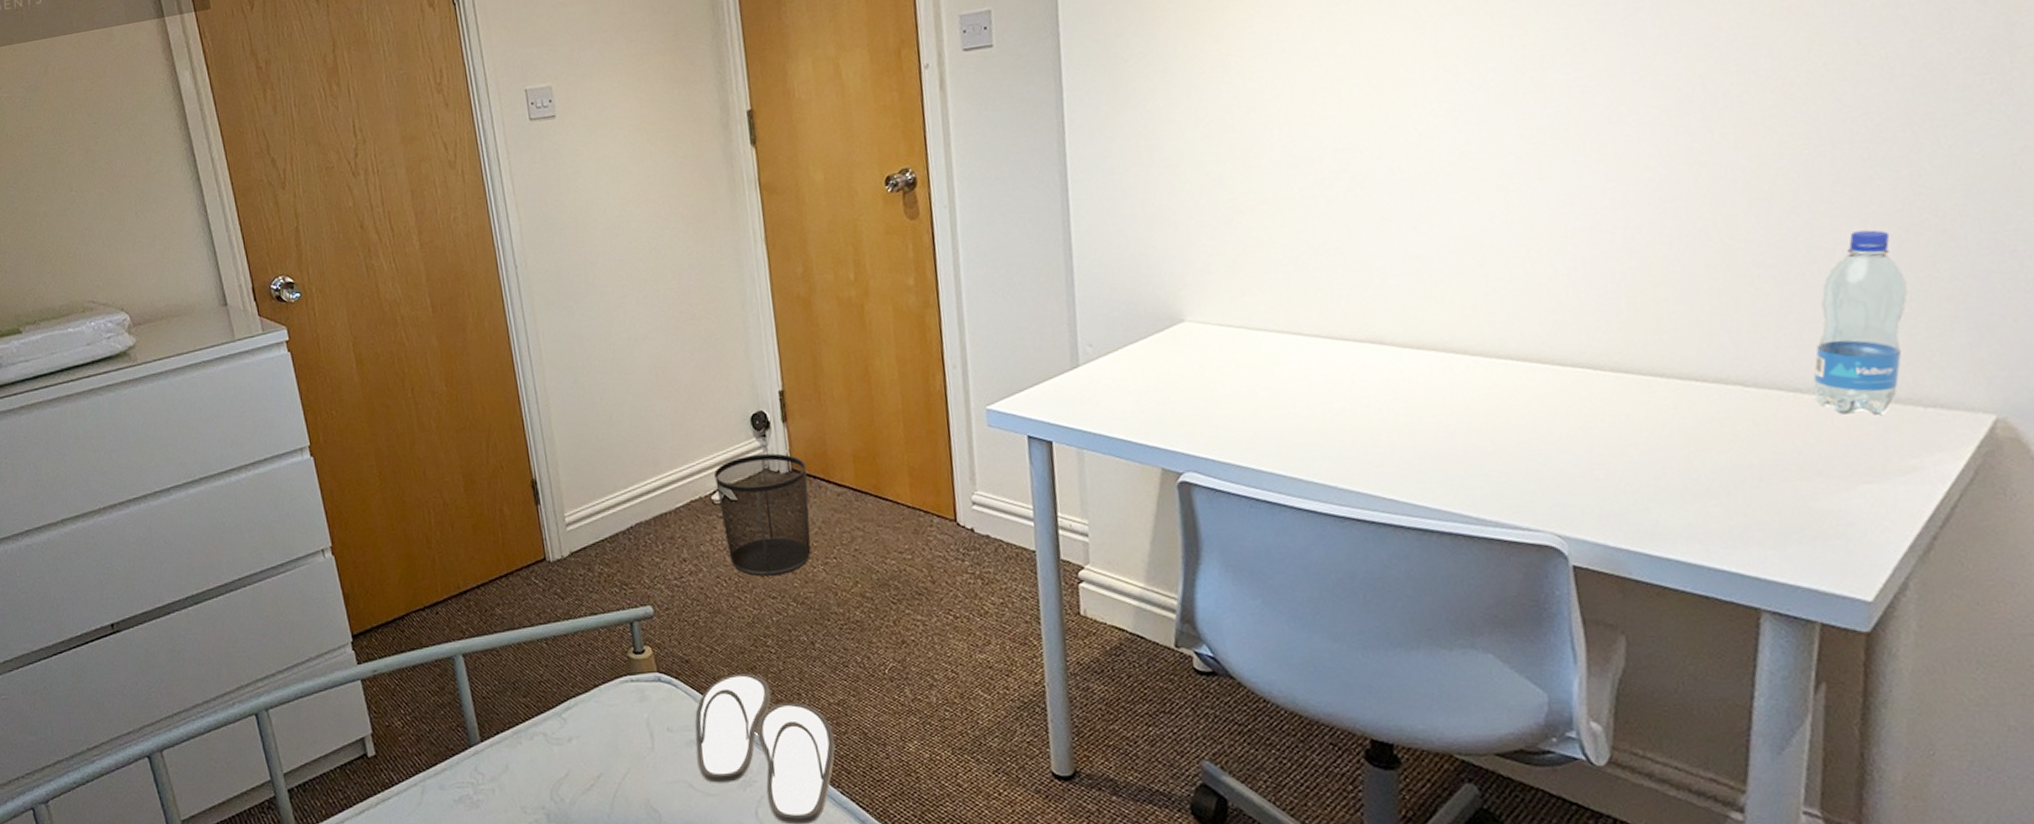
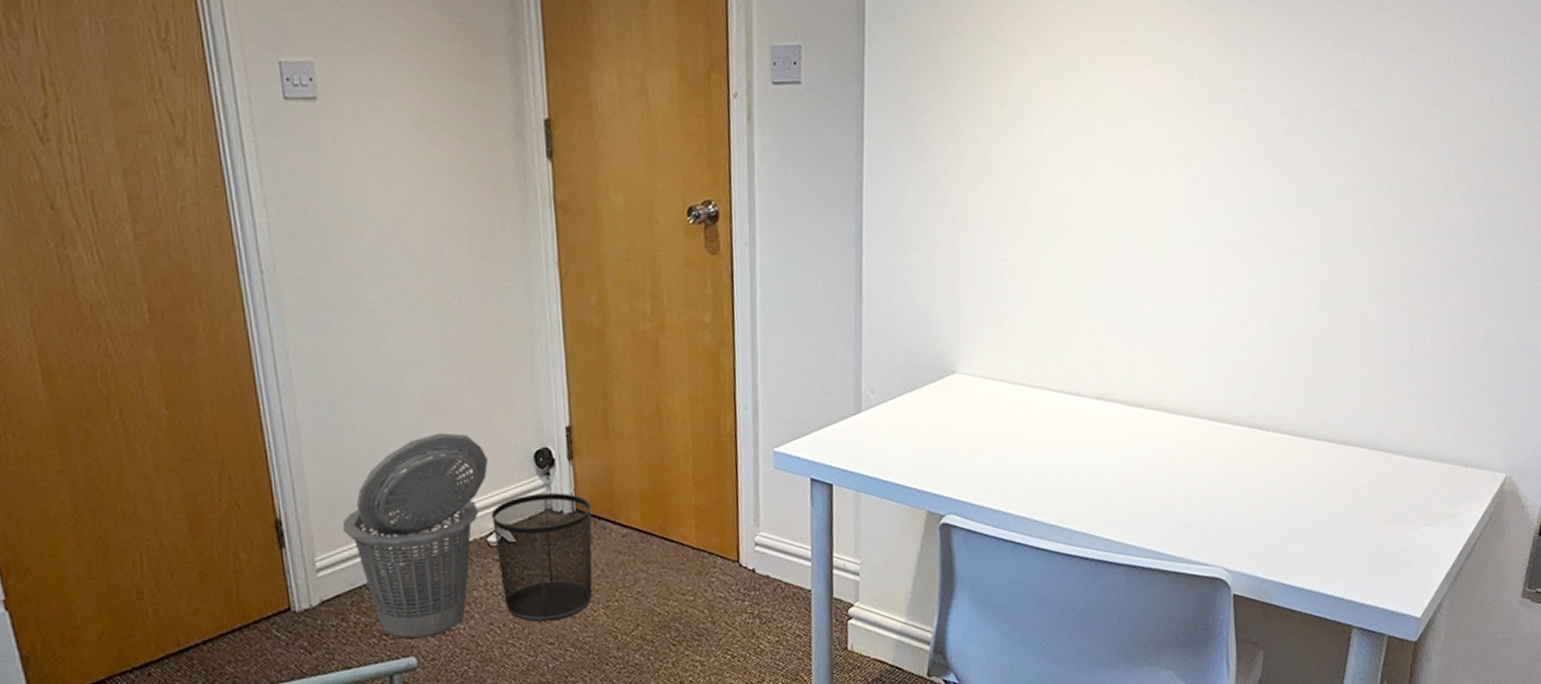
laundry basket: none [586,400,710,589] -> present [342,433,489,639]
bottle: present [1813,230,1908,415] -> none [1401,325,1465,472]

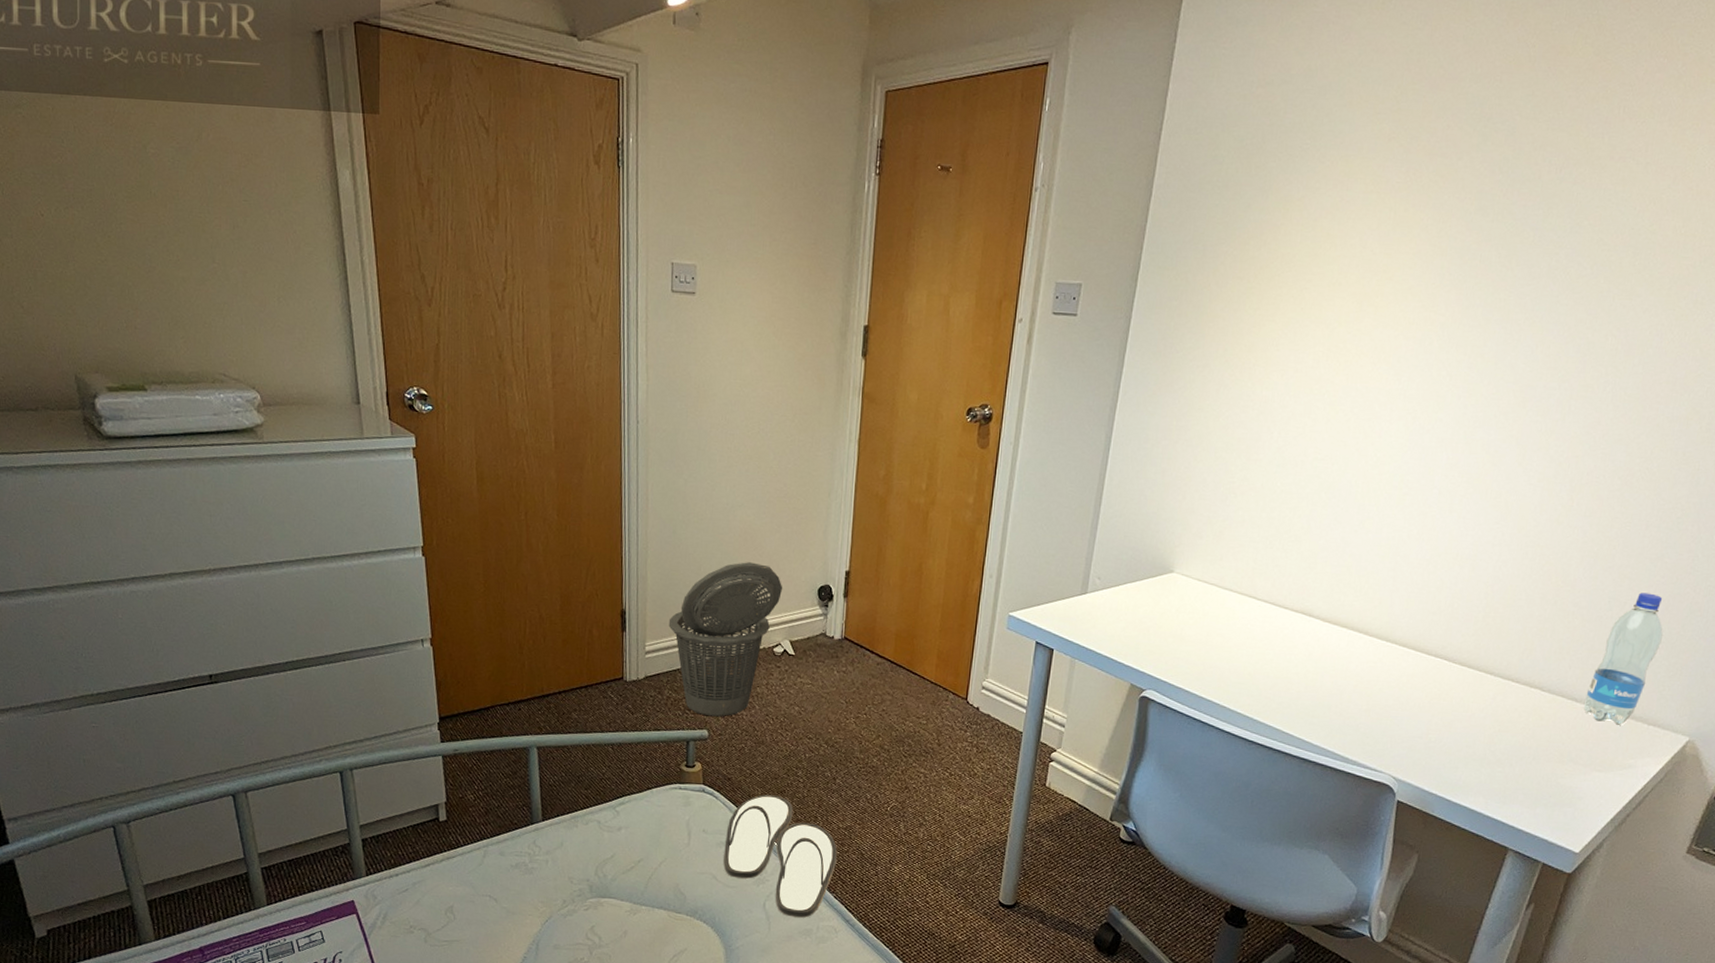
waste bin: present [490,492,593,622] -> none [778,619,857,721]
bottle: none [1401,325,1465,472] -> present [1583,592,1663,725]

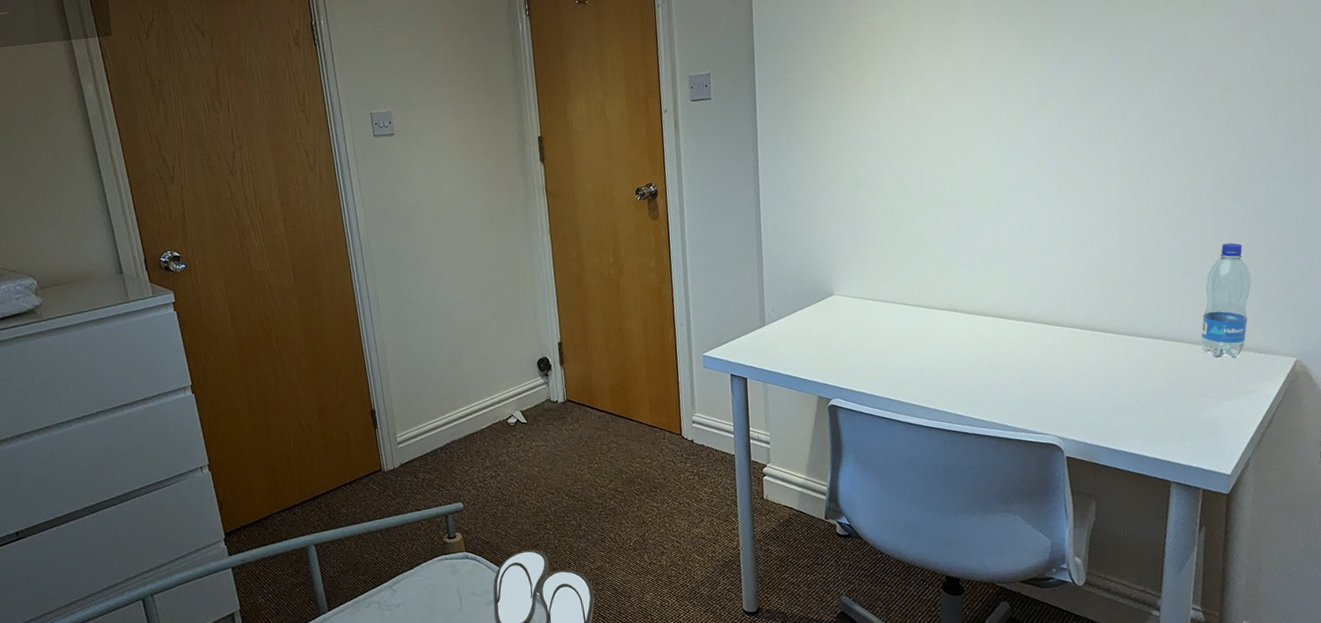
laundry basket: present [668,562,783,717] -> none [413,349,507,490]

